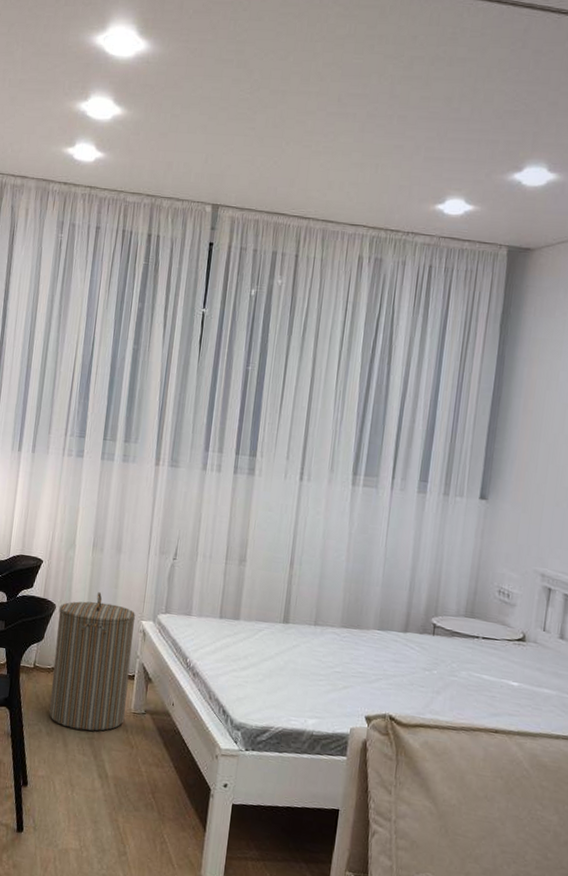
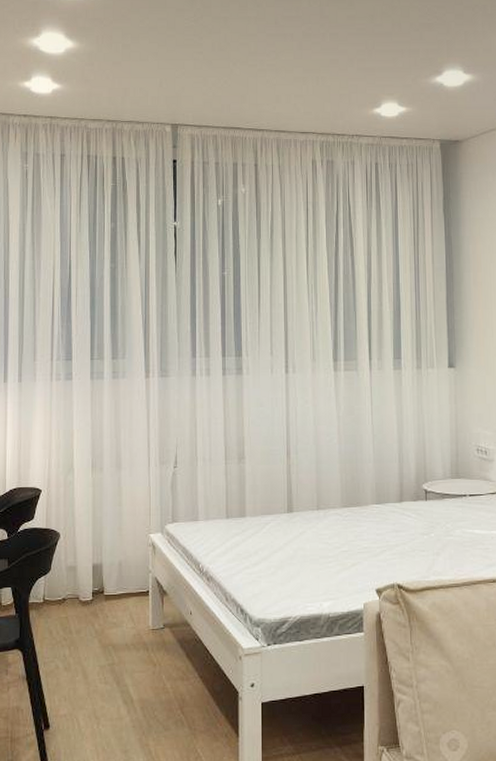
laundry hamper: present [49,591,136,731] -> none [64,512,144,658]

